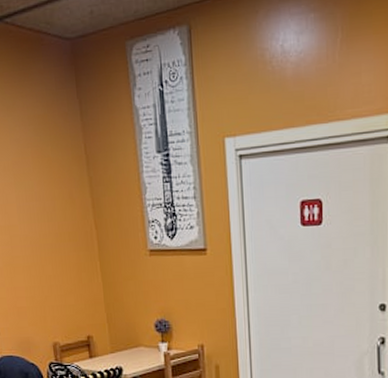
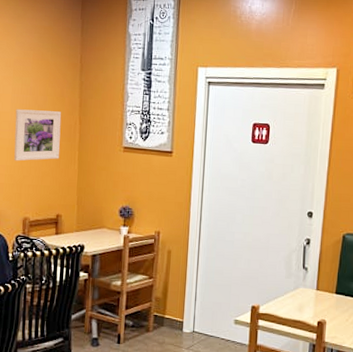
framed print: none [24,217,80,281] -> present [14,109,62,161]

